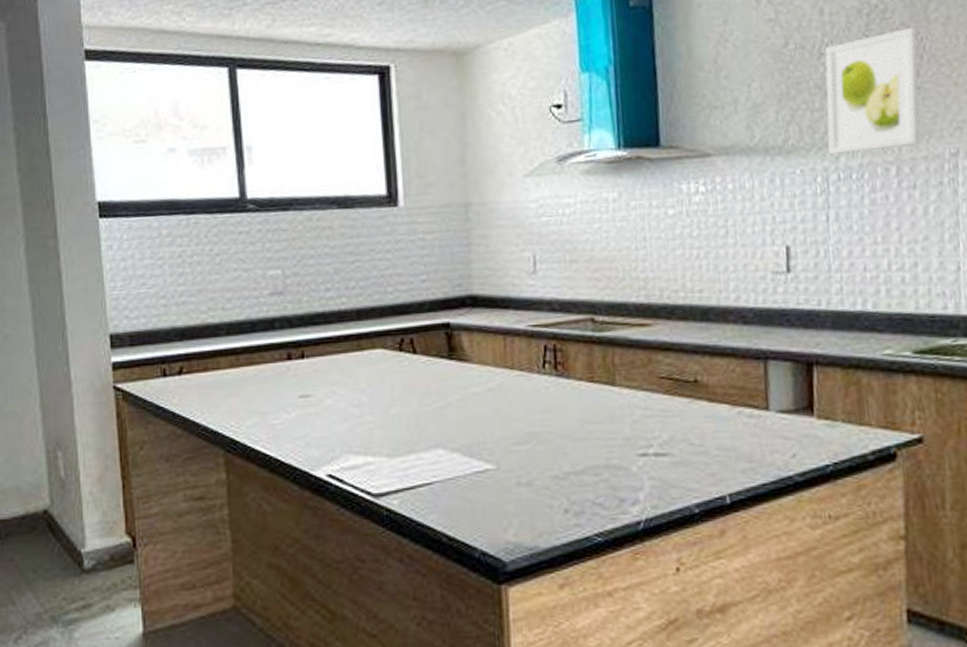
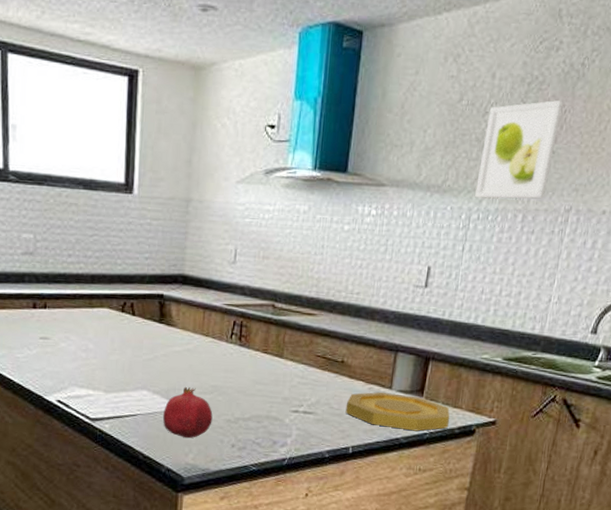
fruit: none [468,437,534,507] -> present [163,386,213,438]
bowl: none [710,415,857,464] -> present [345,392,450,431]

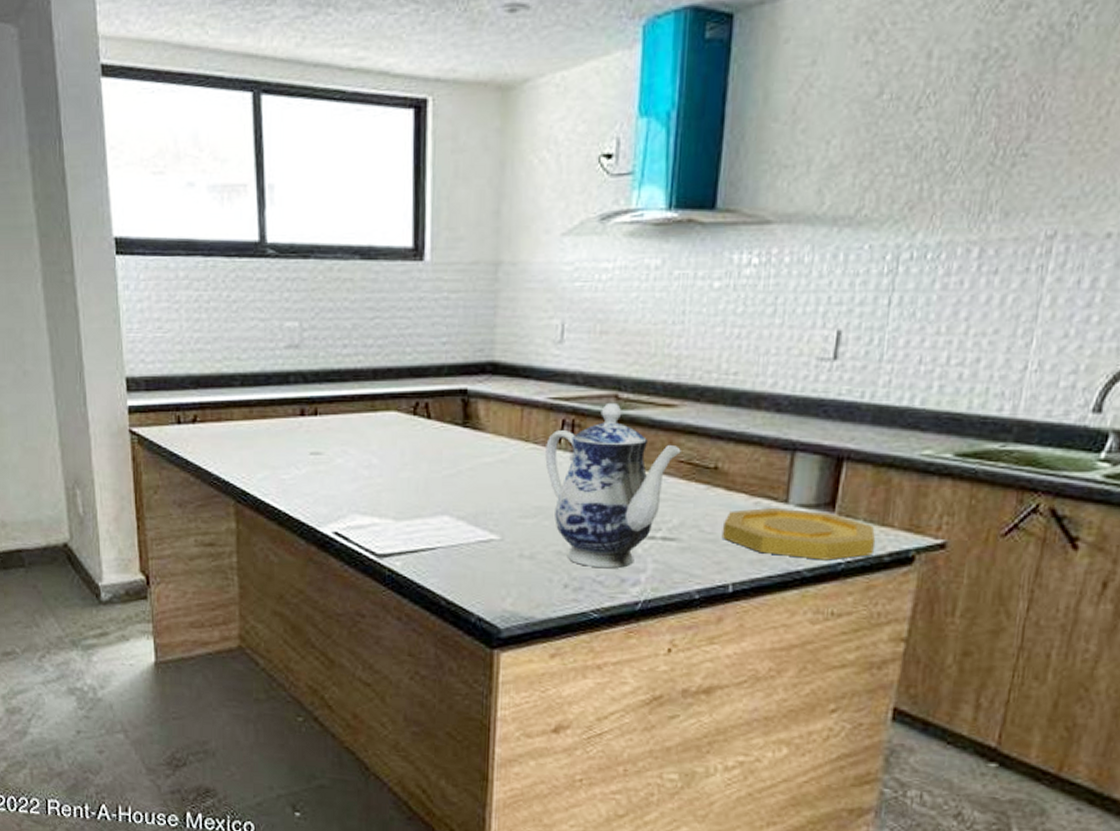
fruit: present [163,386,213,438] -> none [471,509,537,577]
teapot: none [220,310,319,434] -> present [545,402,681,569]
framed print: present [475,99,563,199] -> none [906,78,1039,229]

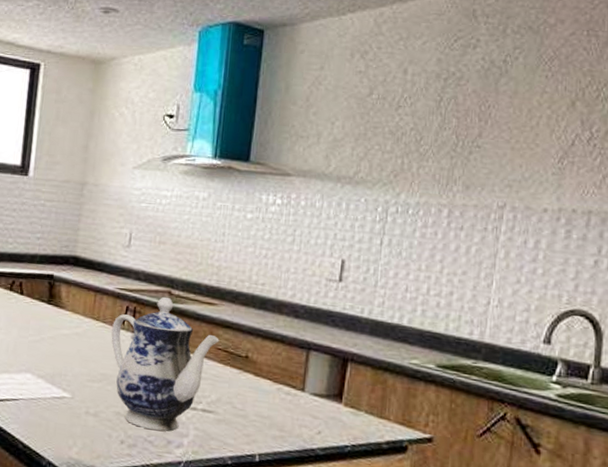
bowl: present [721,507,876,561] -> none [250,393,376,443]

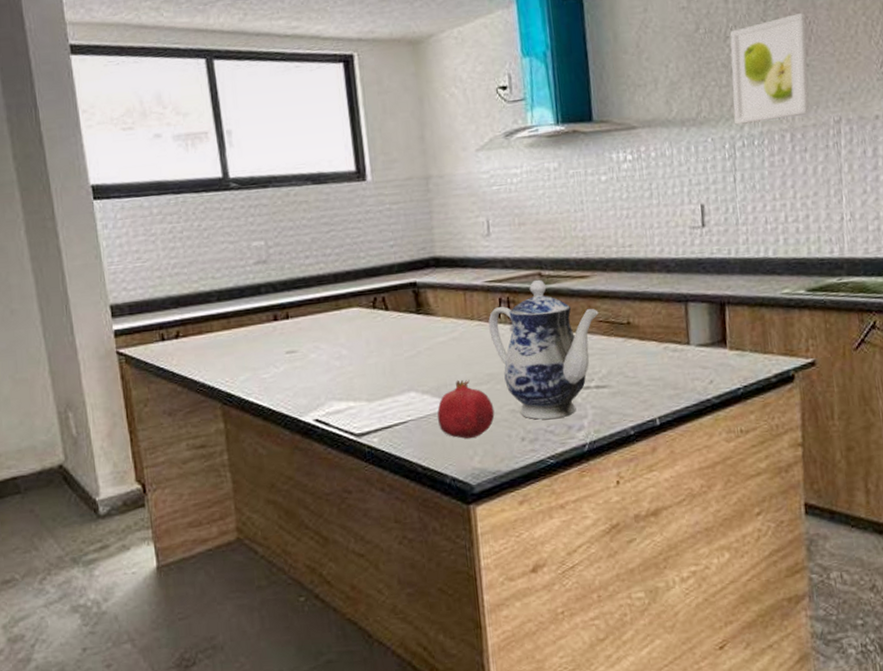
fruit: none [46,372,101,430] -> present [437,380,495,439]
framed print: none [392,95,486,194] -> present [729,12,810,125]

